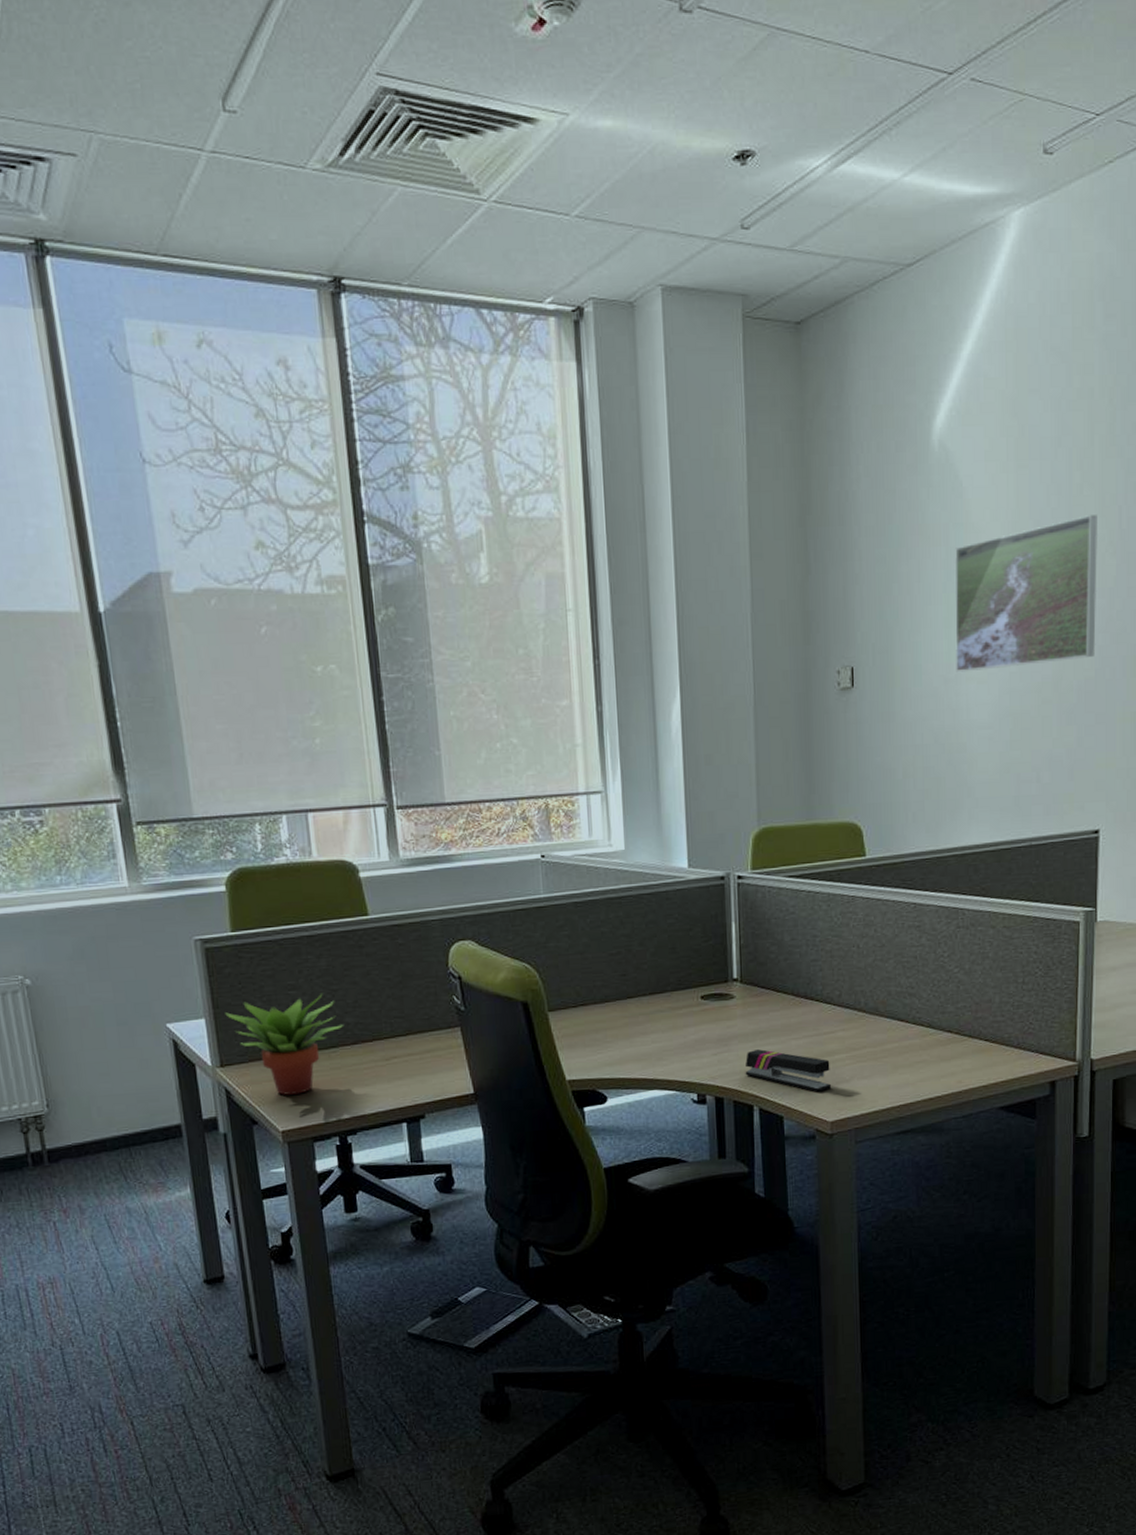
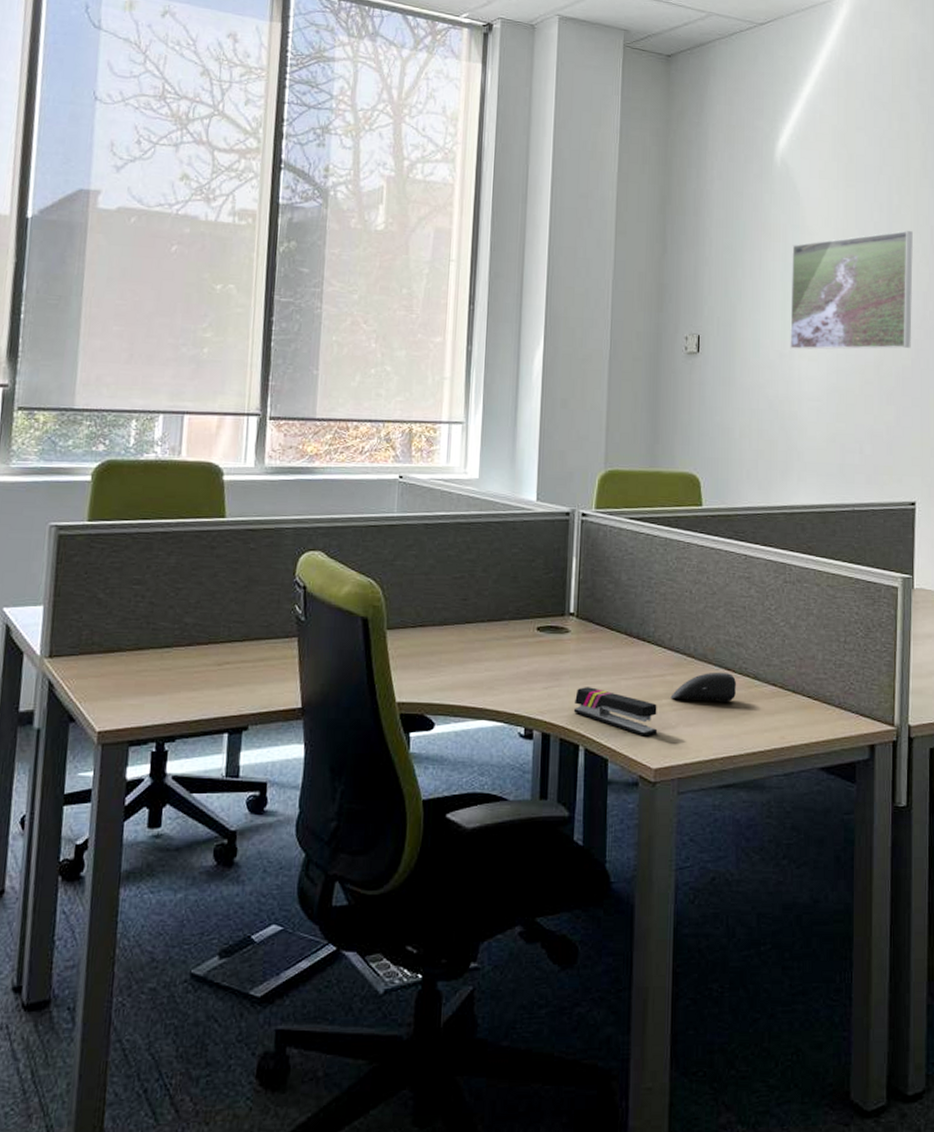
succulent plant: present [223,992,344,1095] -> none [63,590,183,693]
computer mouse: none [843,1023,910,1054] -> present [670,672,736,702]

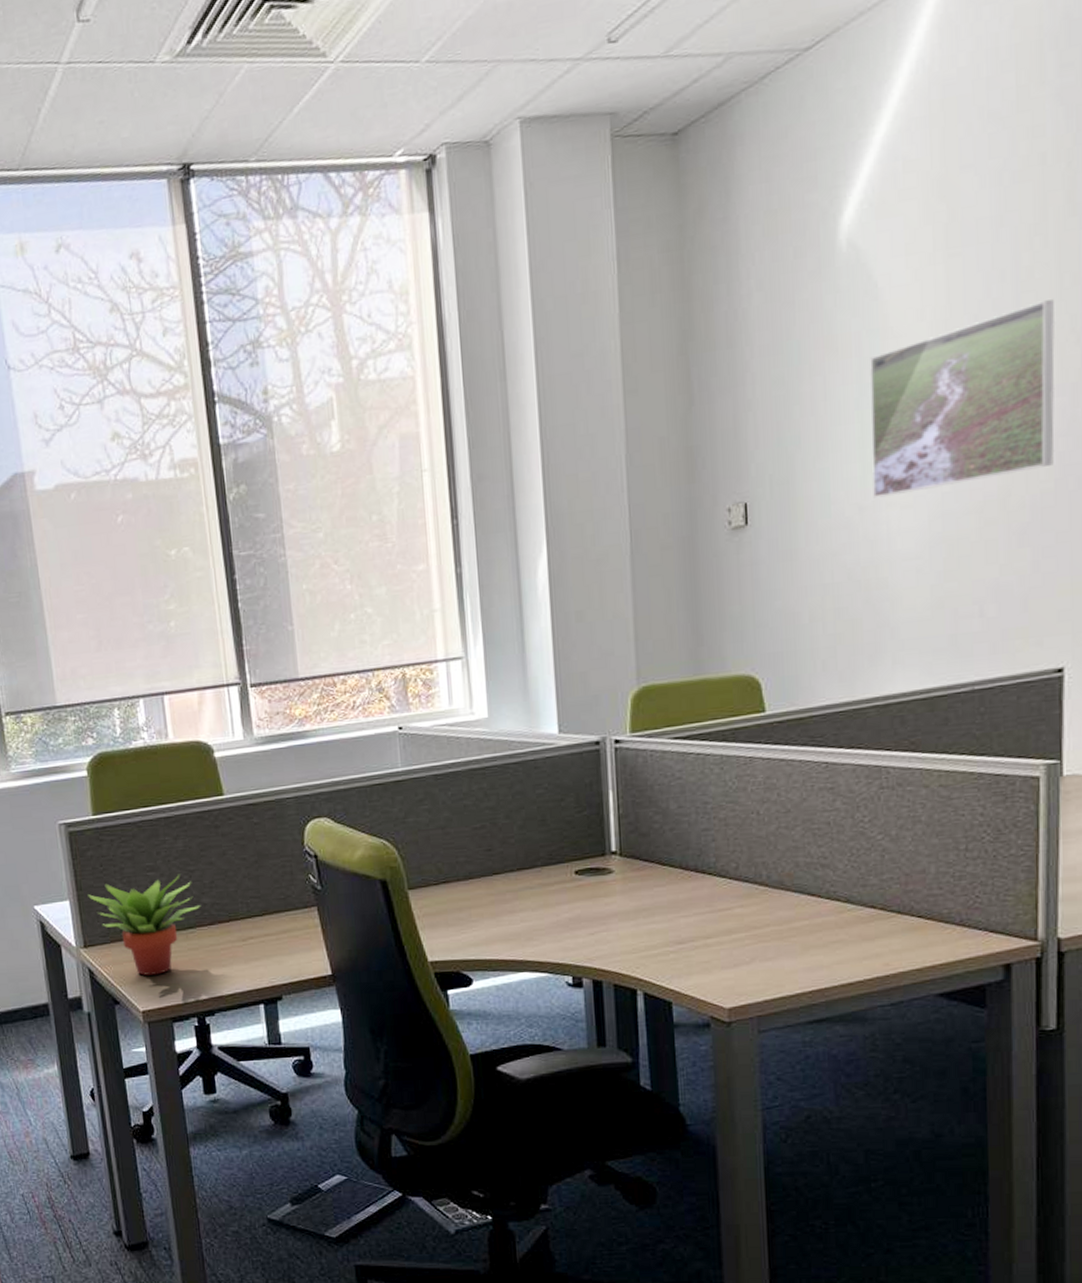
succulent plant: none [63,590,183,693] -> present [86,873,201,976]
stapler: present [573,687,658,737] -> none [626,928,729,976]
computer mouse: present [670,672,736,702] -> none [741,898,823,933]

